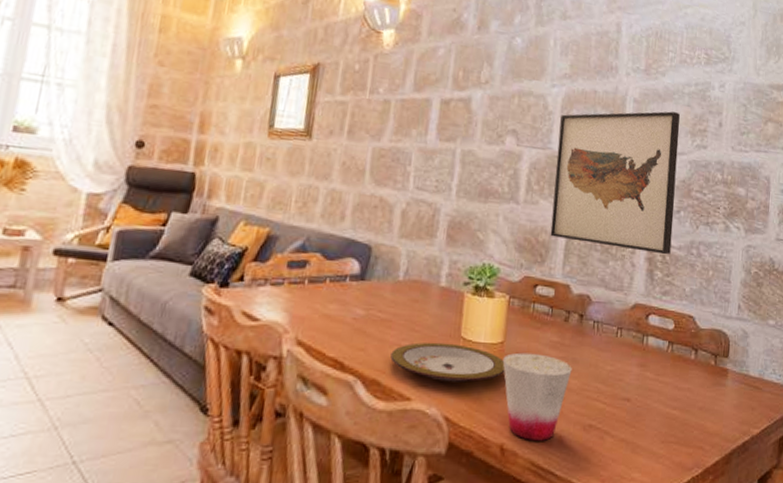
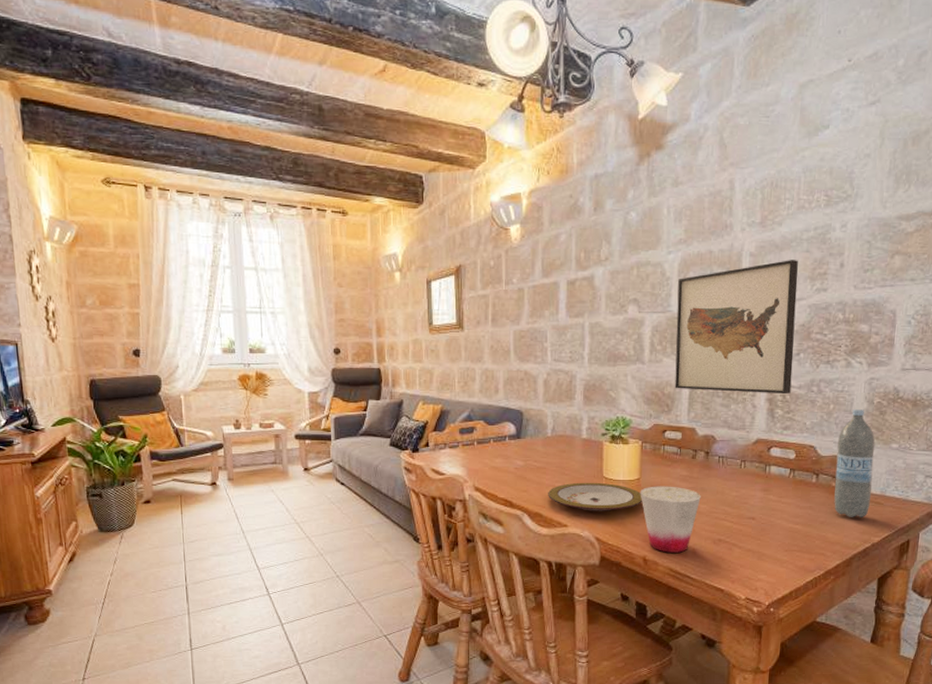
water bottle: none [713,277,753,404] -> present [834,408,876,517]

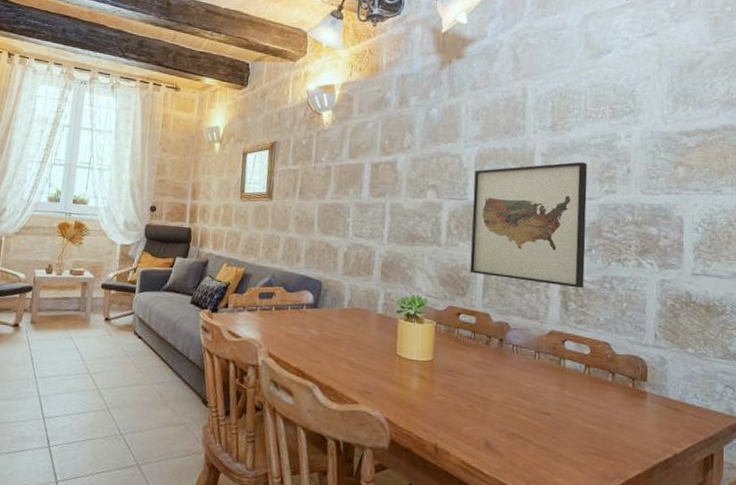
plate: present [548,482,643,511] -> none [340,358,436,392]
cup: present [640,486,701,553] -> none [433,369,495,444]
water bottle: present [834,408,876,517] -> none [631,309,671,424]

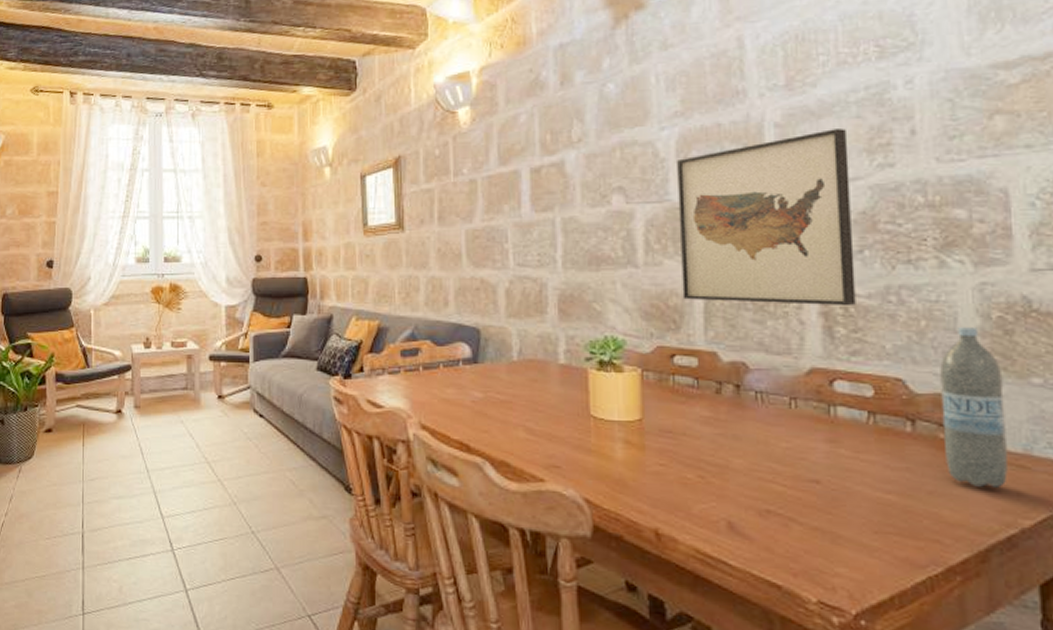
water bottle: none [631,309,671,424] -> present [940,326,1008,488]

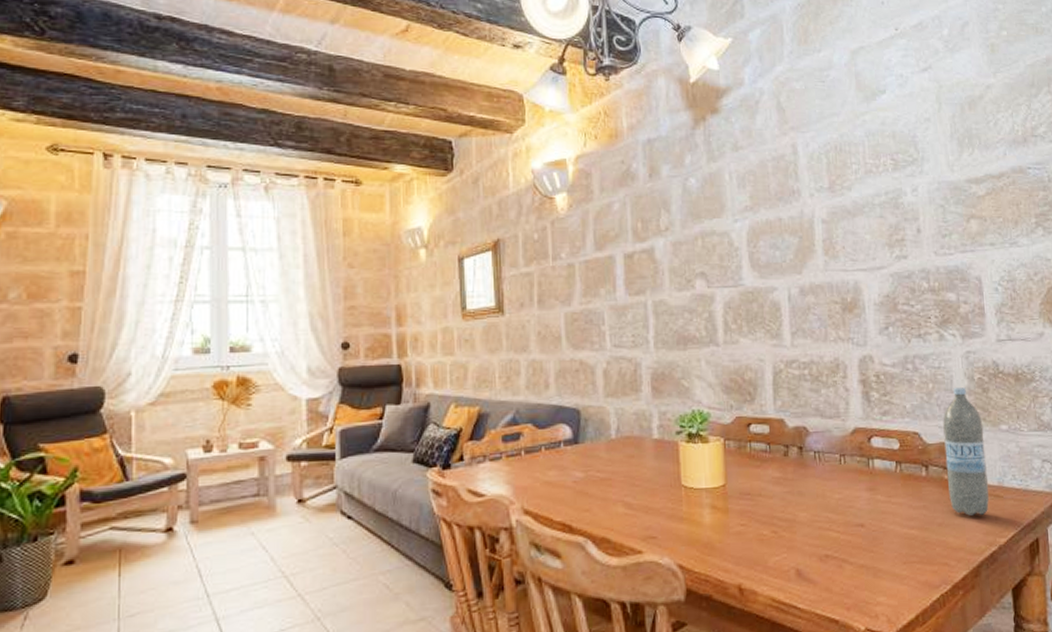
wall art: present [677,129,856,307] -> none [748,226,885,375]

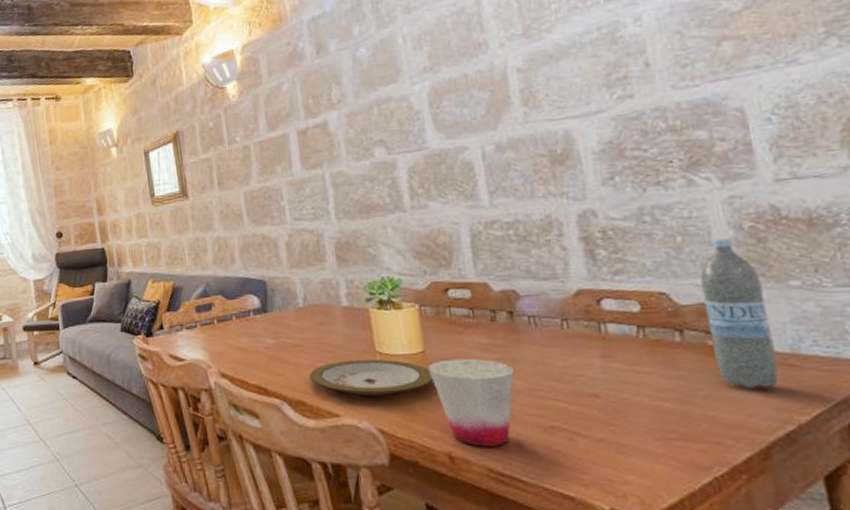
plate: none [616,492,732,531] -> present [309,358,434,396]
cup: none [727,491,799,578] -> present [427,358,514,447]

